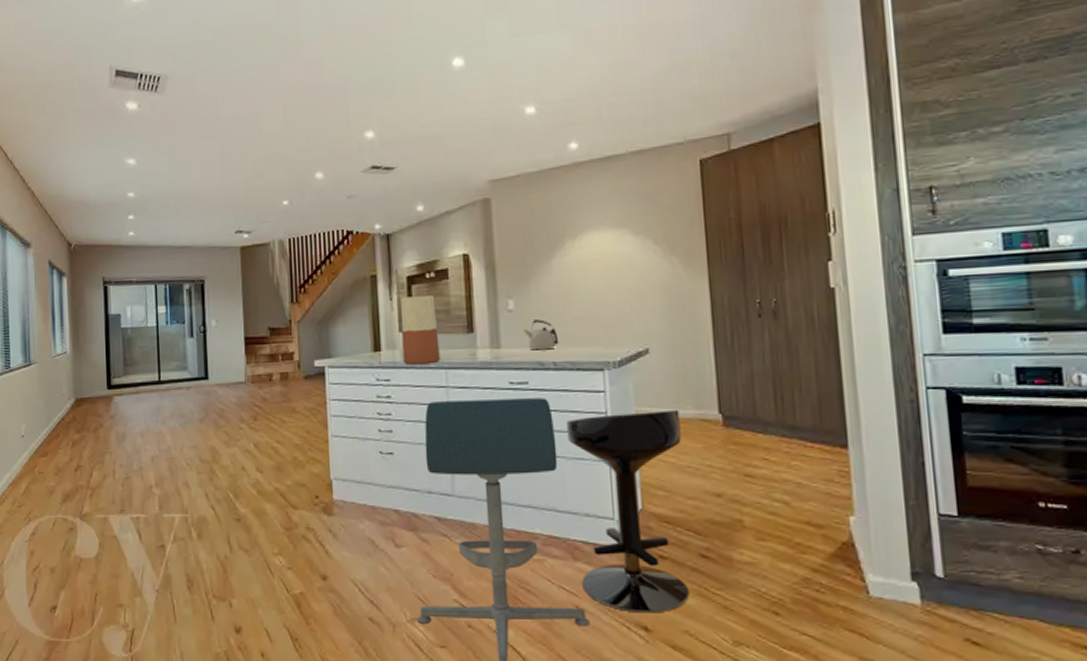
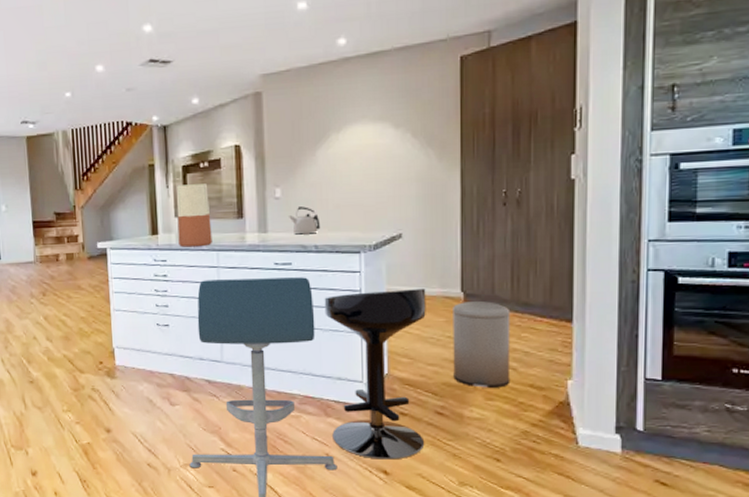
pedal bin: none [711,424,784,526] -> present [453,301,511,388]

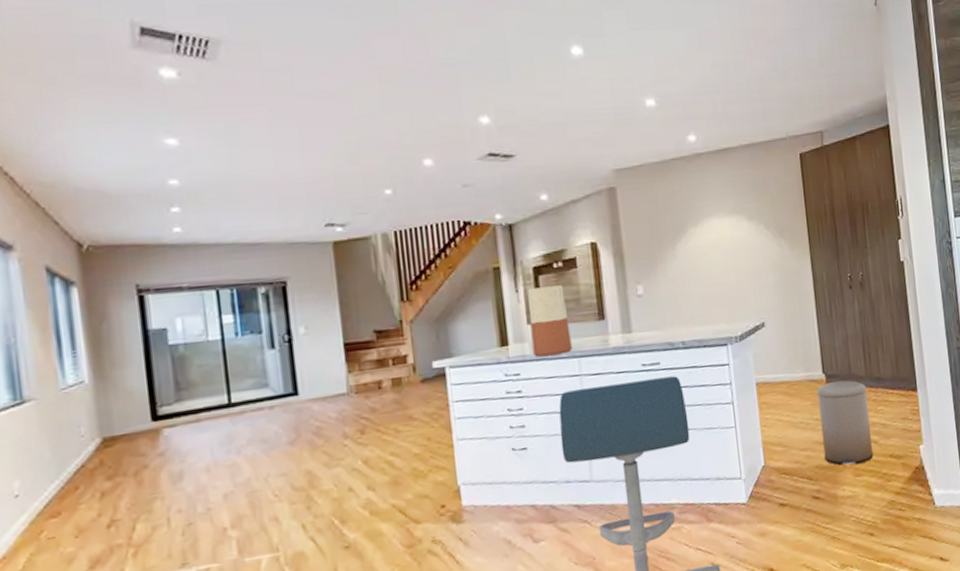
kettle: present [289,206,321,235] -> none [653,302,687,332]
bar stool: present [324,288,426,460] -> none [696,373,806,559]

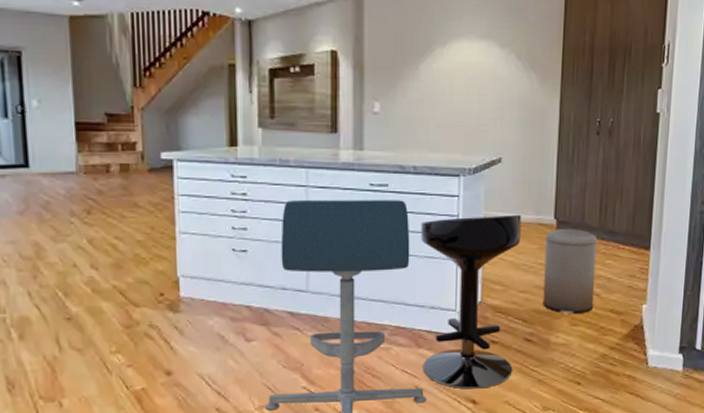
vase: present [528,285,572,358] -> none [261,91,301,163]
bar stool: none [696,373,806,559] -> present [420,214,521,389]

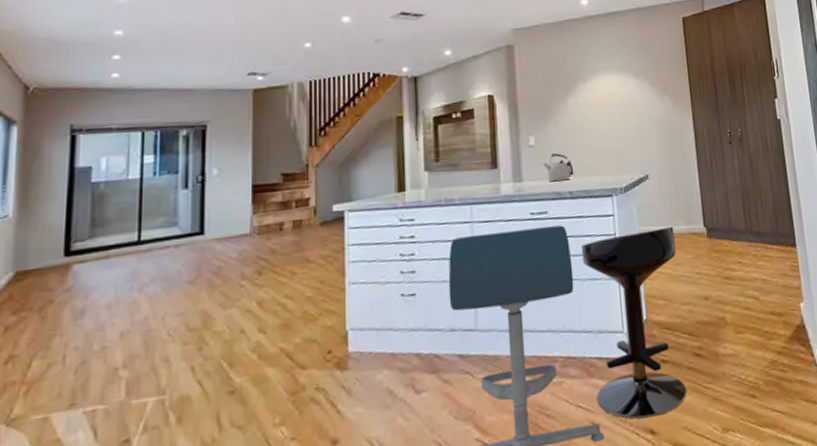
kettle: none [387,124,420,154] -> present [543,153,574,182]
pedal bin: present [543,229,598,314] -> none [698,234,755,322]

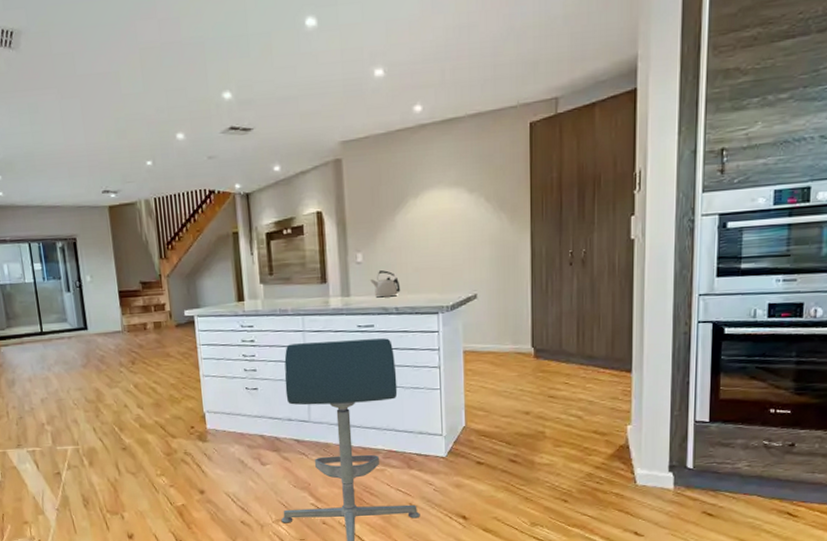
bar stool: present [581,226,687,419] -> none [405,345,500,506]

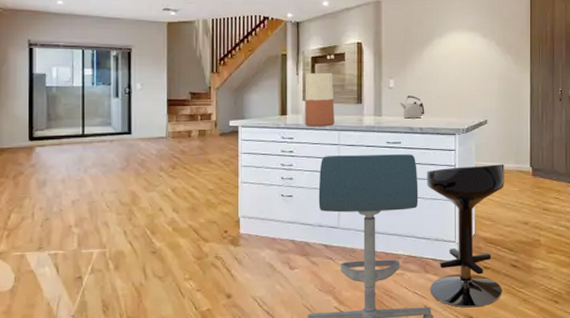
vase: none [261,250,297,313] -> present [305,73,335,127]
bar stool: none [405,345,500,506] -> present [426,163,504,308]

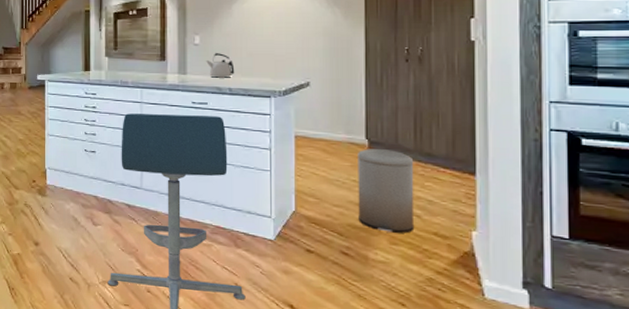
vase: present [305,73,335,127] -> none [107,29,137,84]
bar stool: present [426,163,504,308] -> none [237,133,332,295]
pedal bin: none [524,174,565,244] -> present [358,149,415,234]

